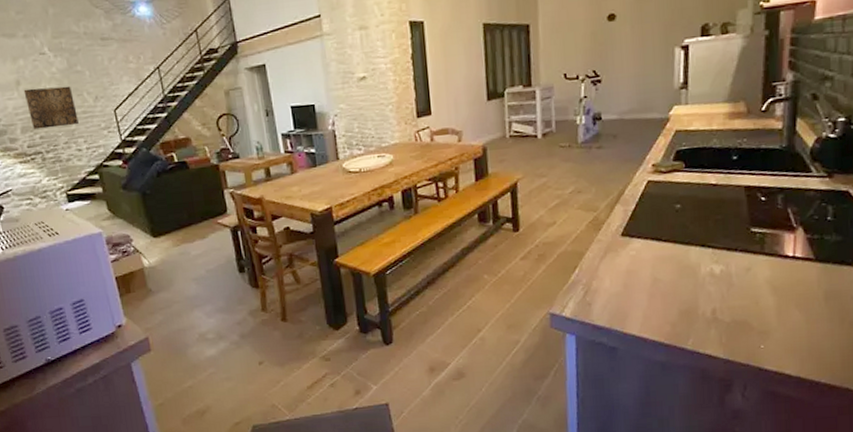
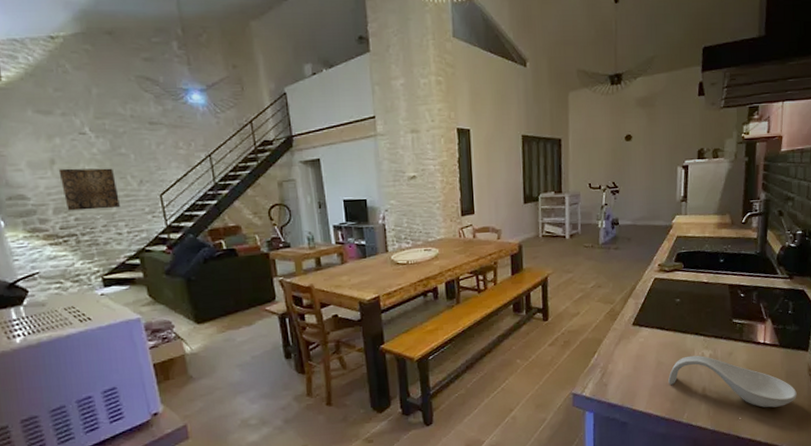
spoon rest: none [667,271,840,335] -> present [668,355,797,408]

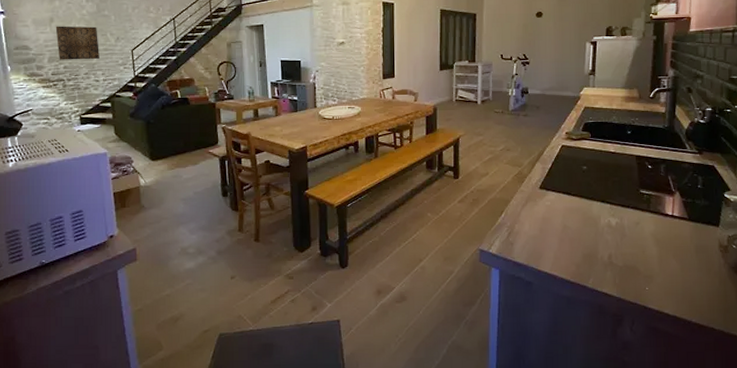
spoon rest: present [668,355,797,408] -> none [574,222,707,281]

